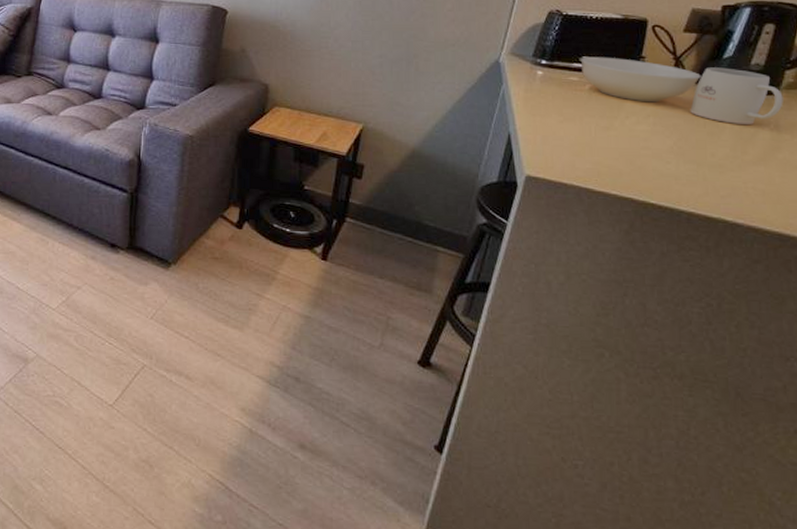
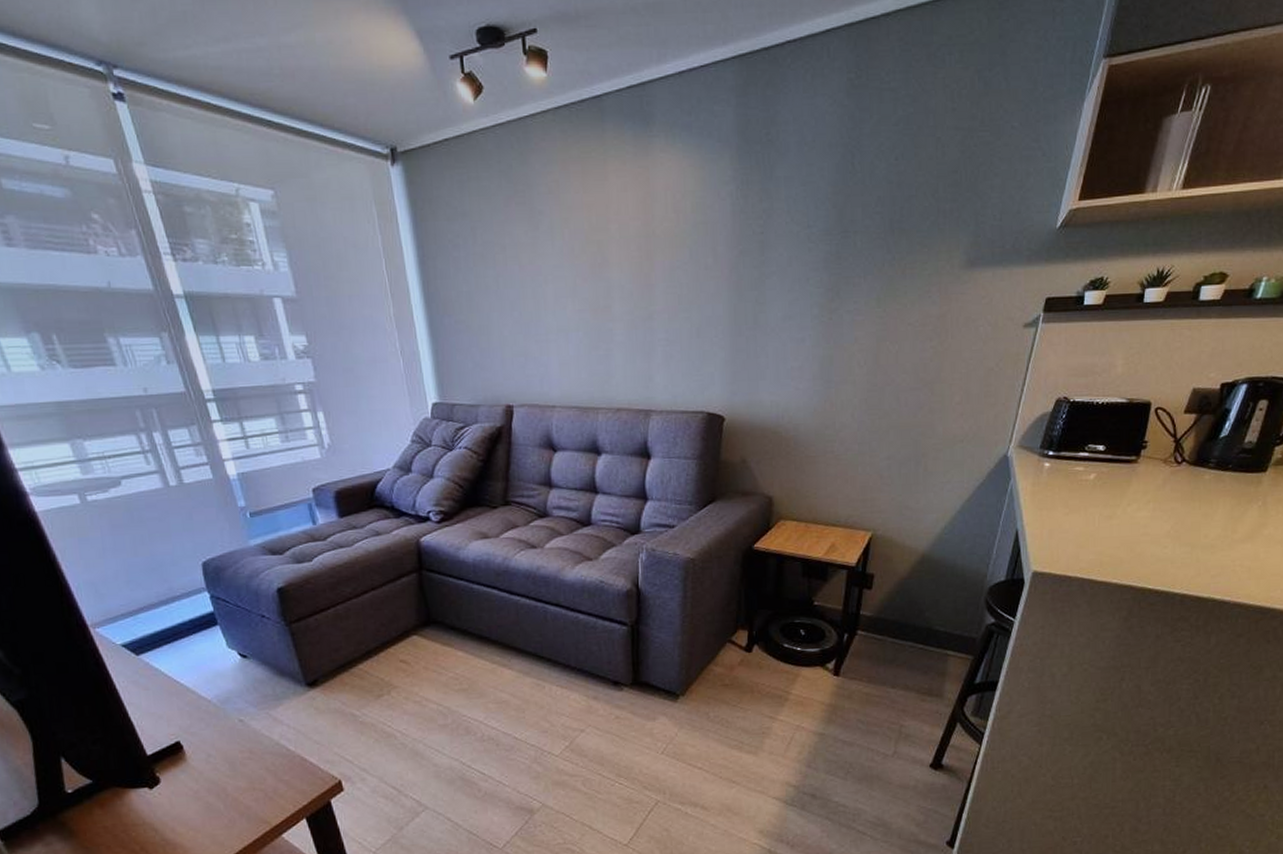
bowl: present [582,56,701,103] -> none [1087,444,1199,488]
mug: present [690,67,783,126] -> none [1187,447,1271,505]

